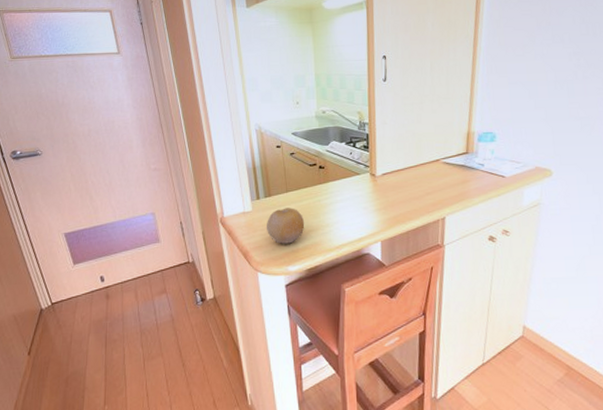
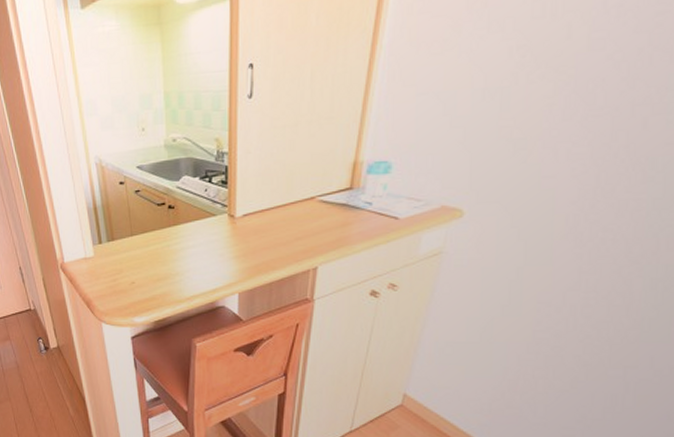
fruit: present [267,208,305,244] -> none [110,253,152,293]

